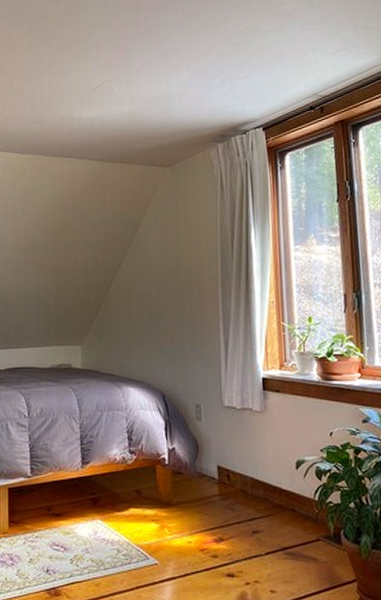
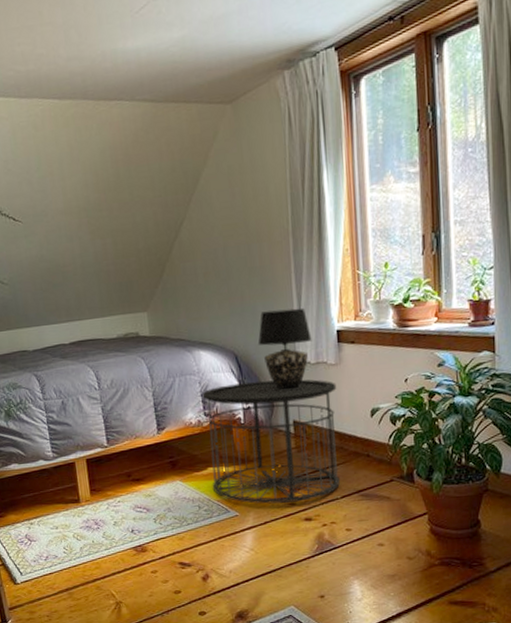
side table: none [128,423,264,554] -> present [202,379,340,504]
table lamp: none [185,353,238,434] -> present [257,307,312,390]

